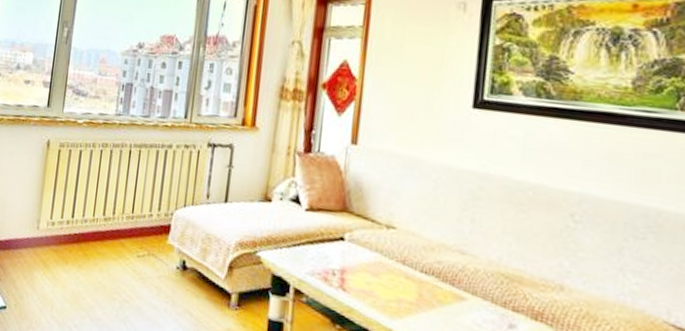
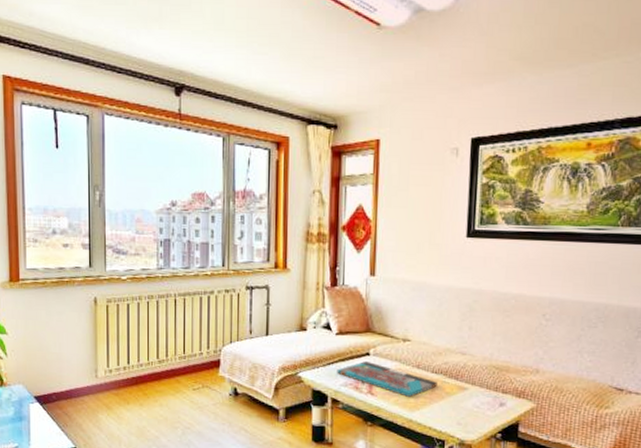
board game: none [303,247,427,301] -> present [337,361,437,398]

